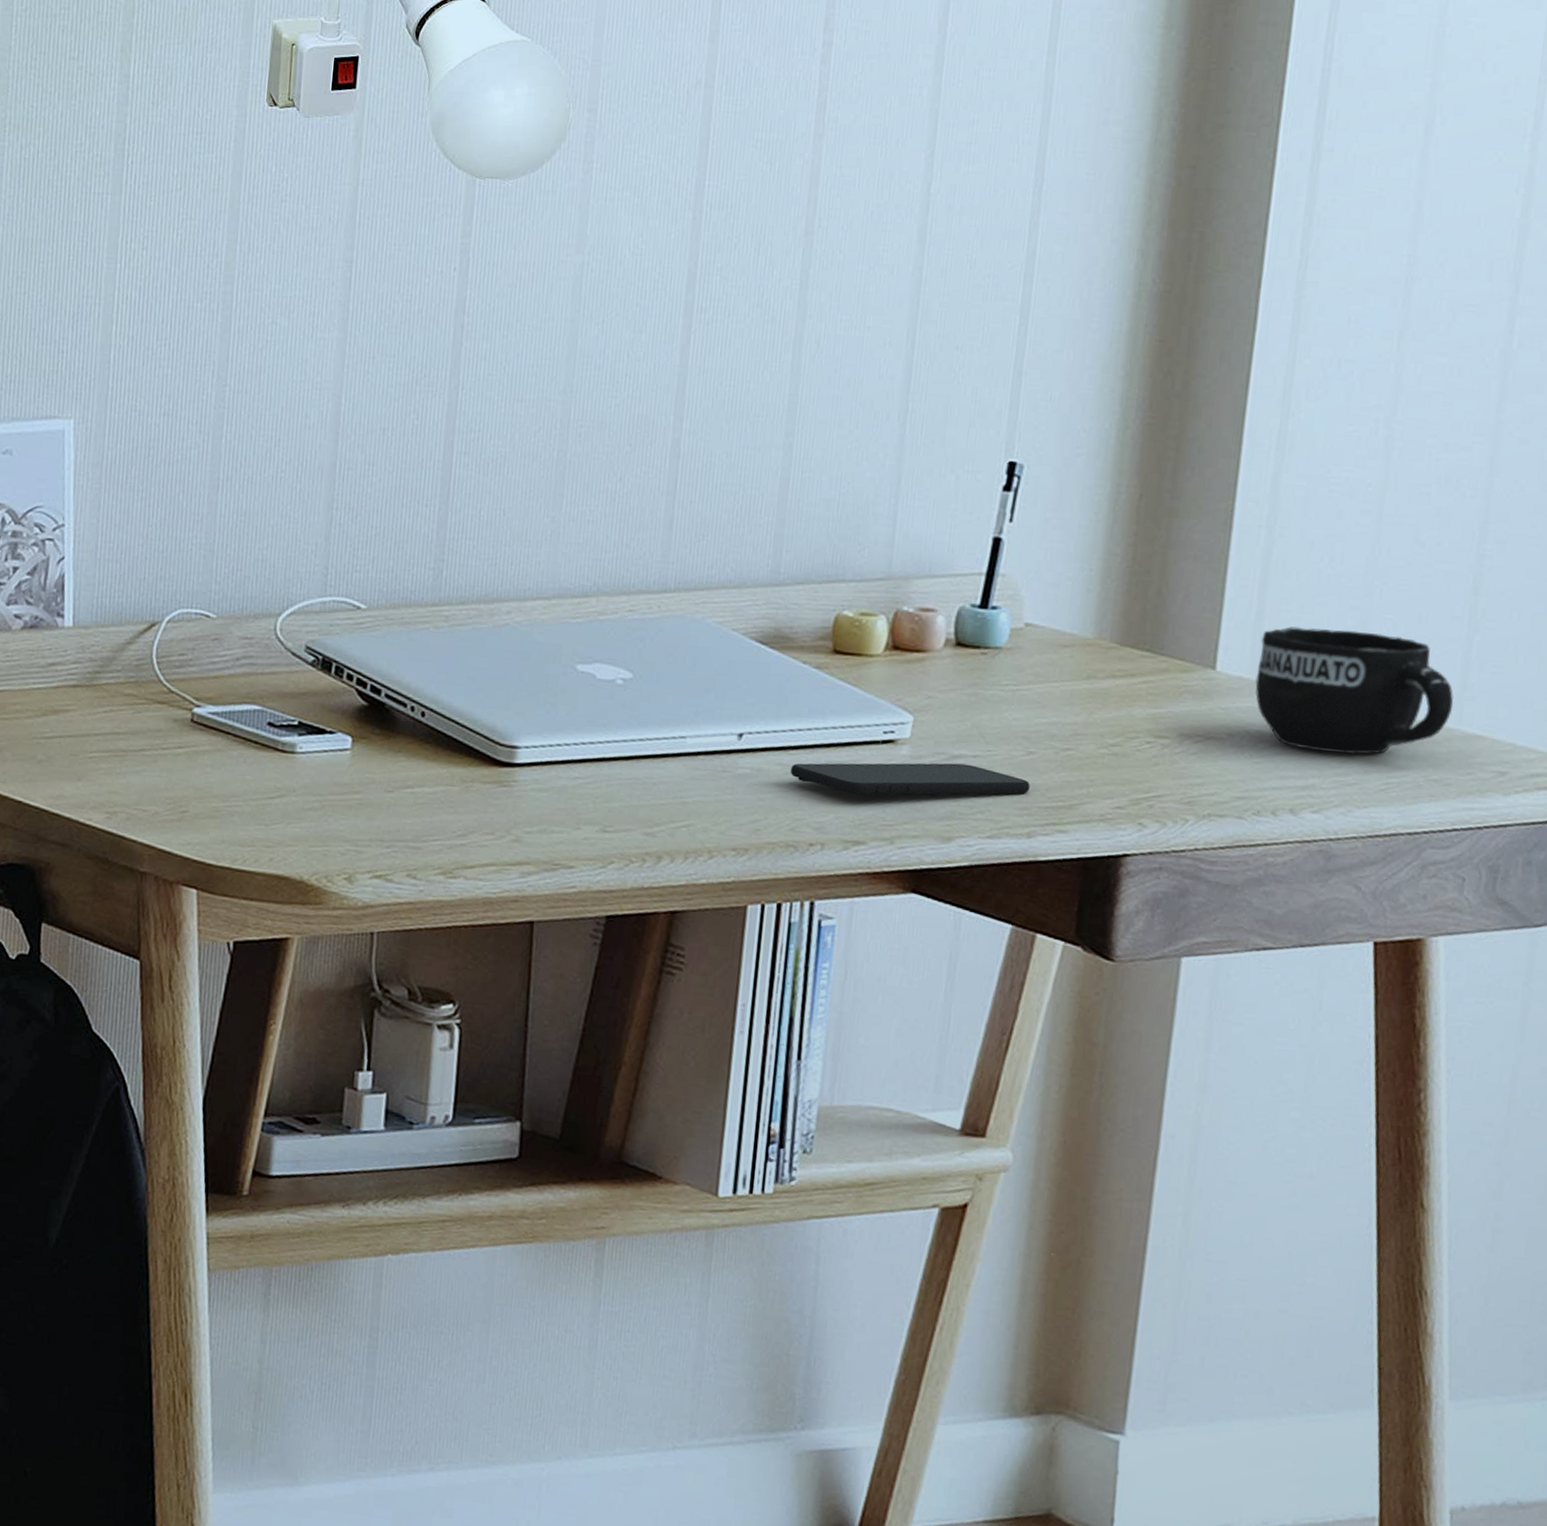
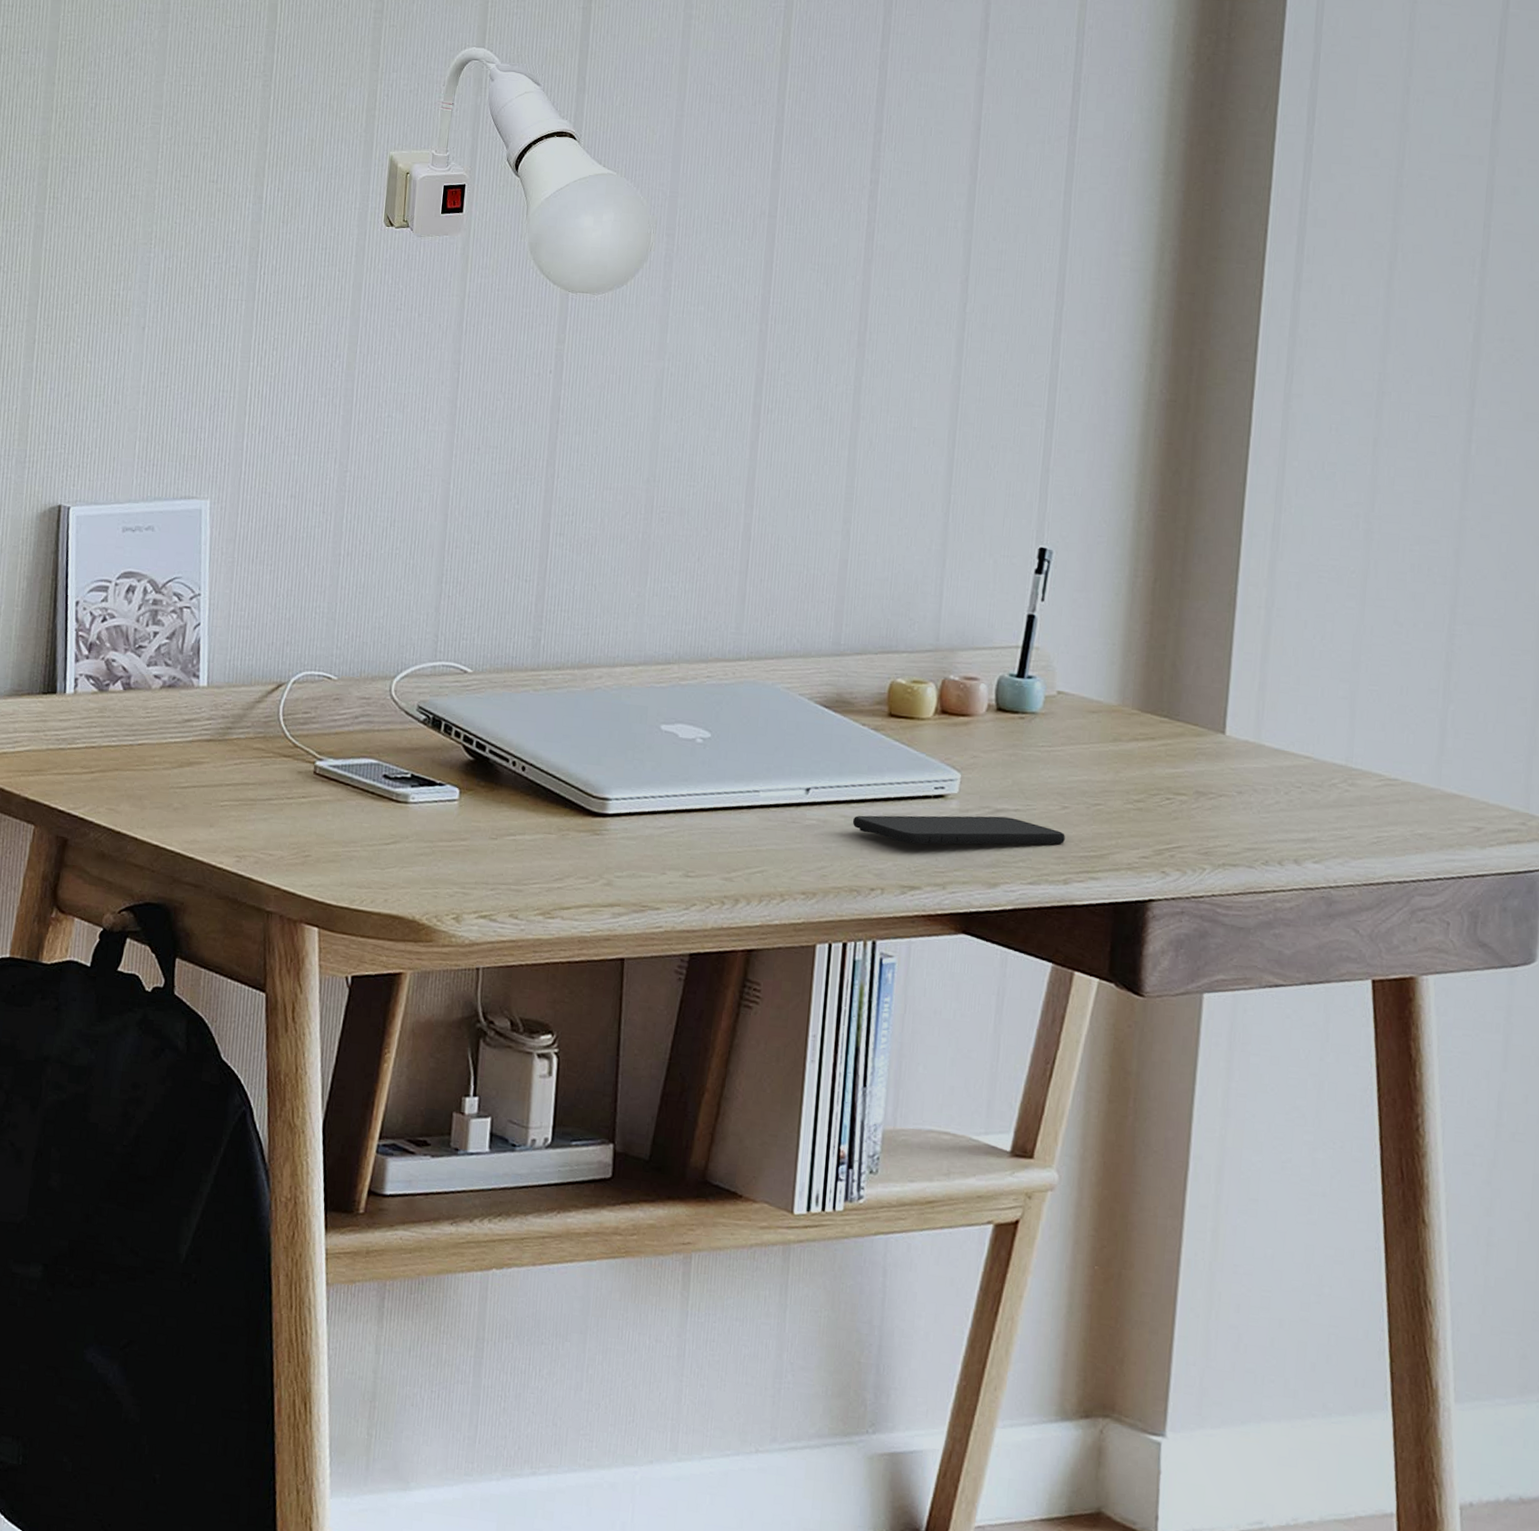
mug: present [1255,626,1454,755] -> none [1260,696,1434,811]

